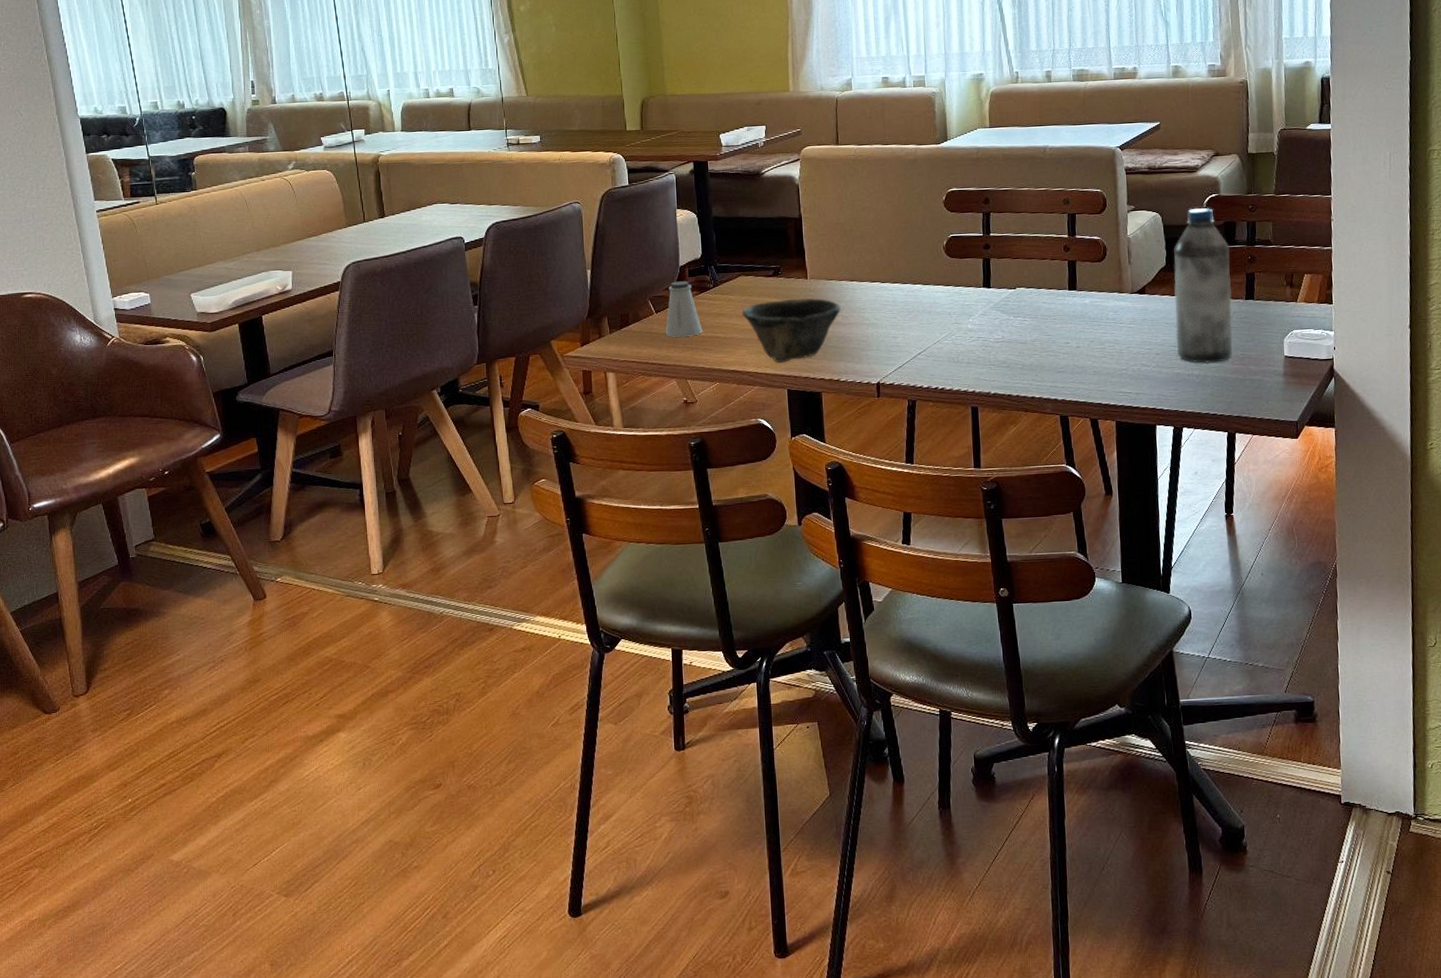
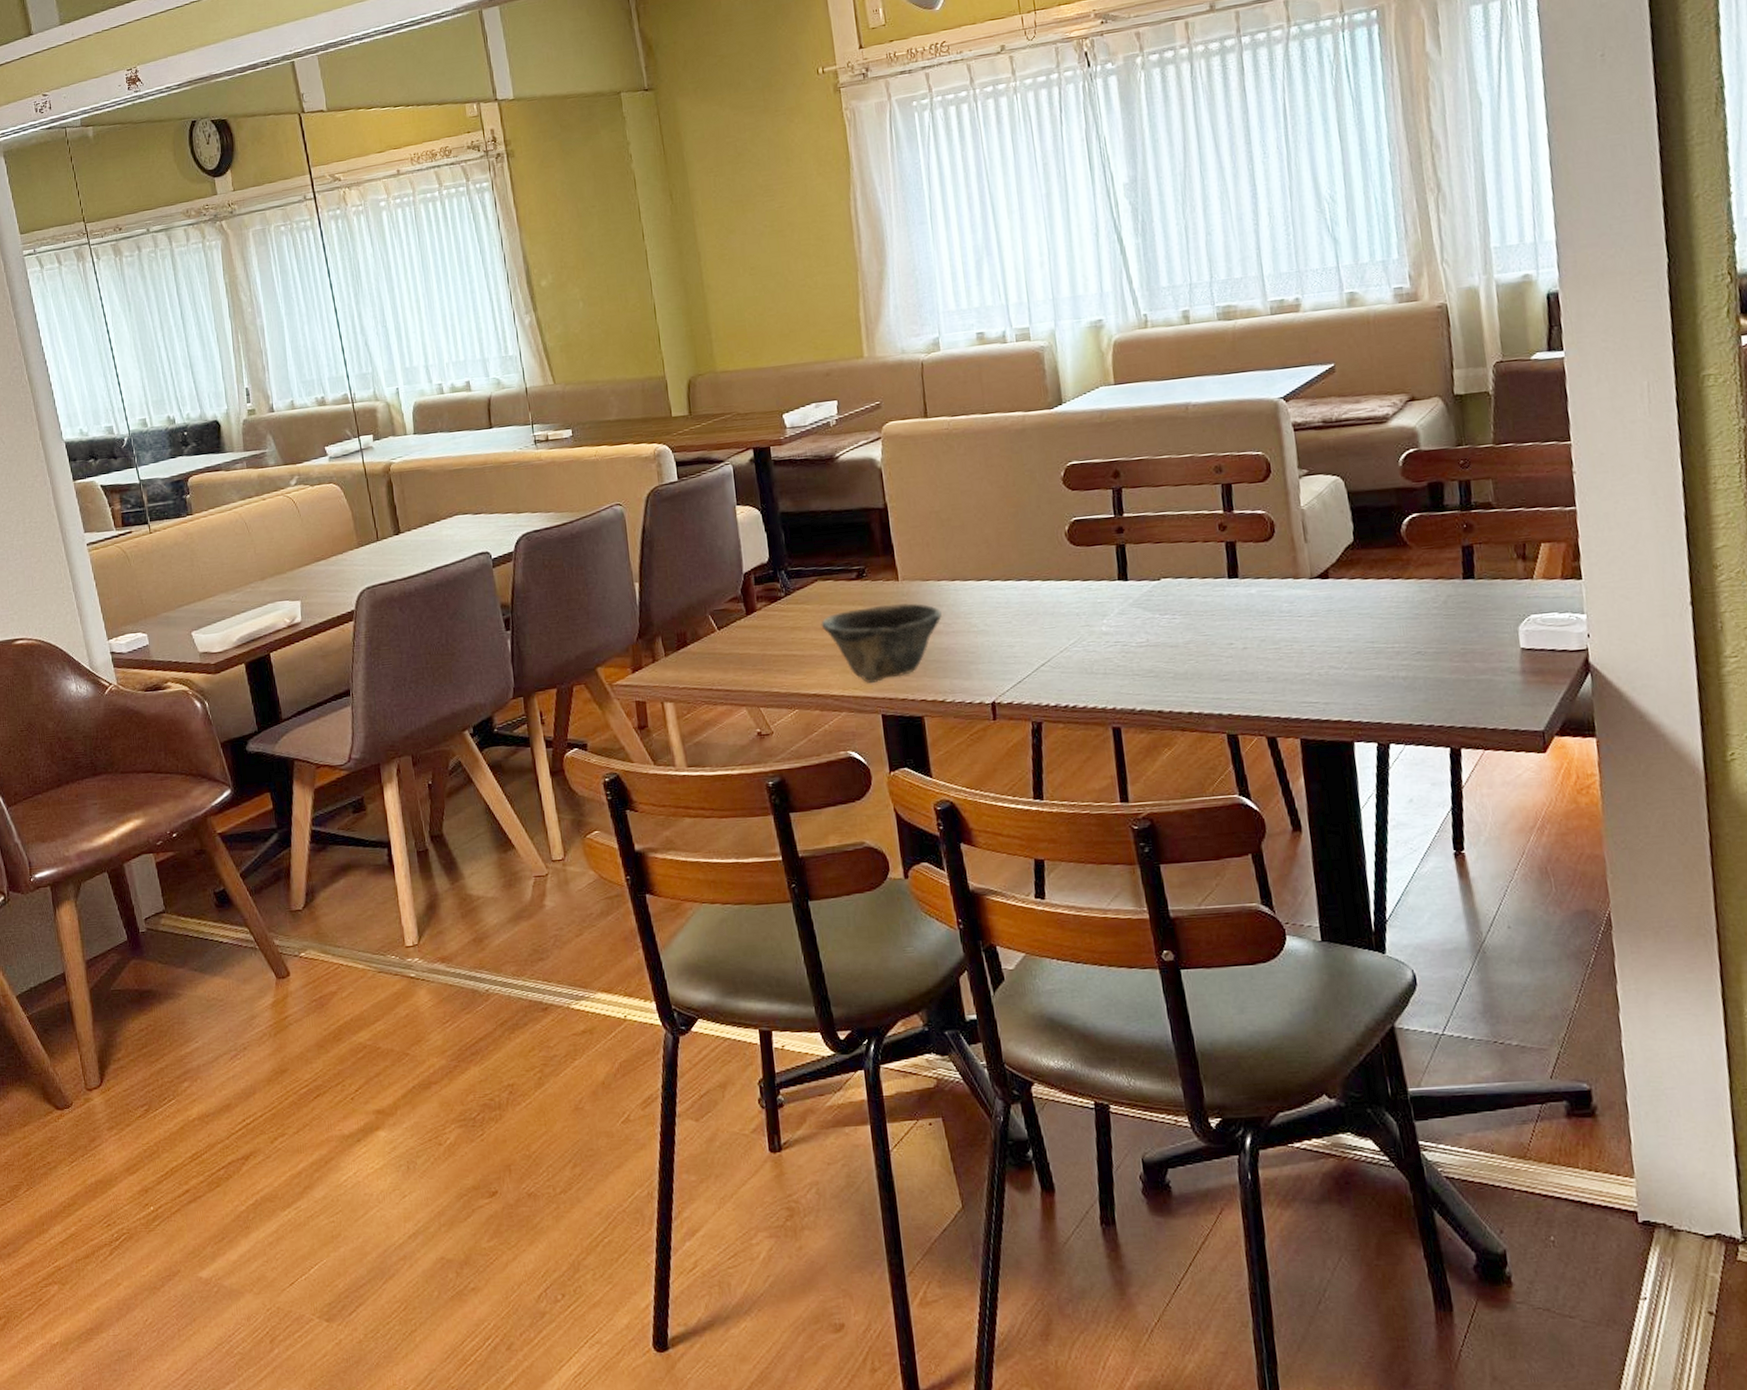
saltshaker: present [666,281,703,337] -> none [731,590,775,658]
water bottle: present [1174,207,1233,363] -> none [1363,466,1450,662]

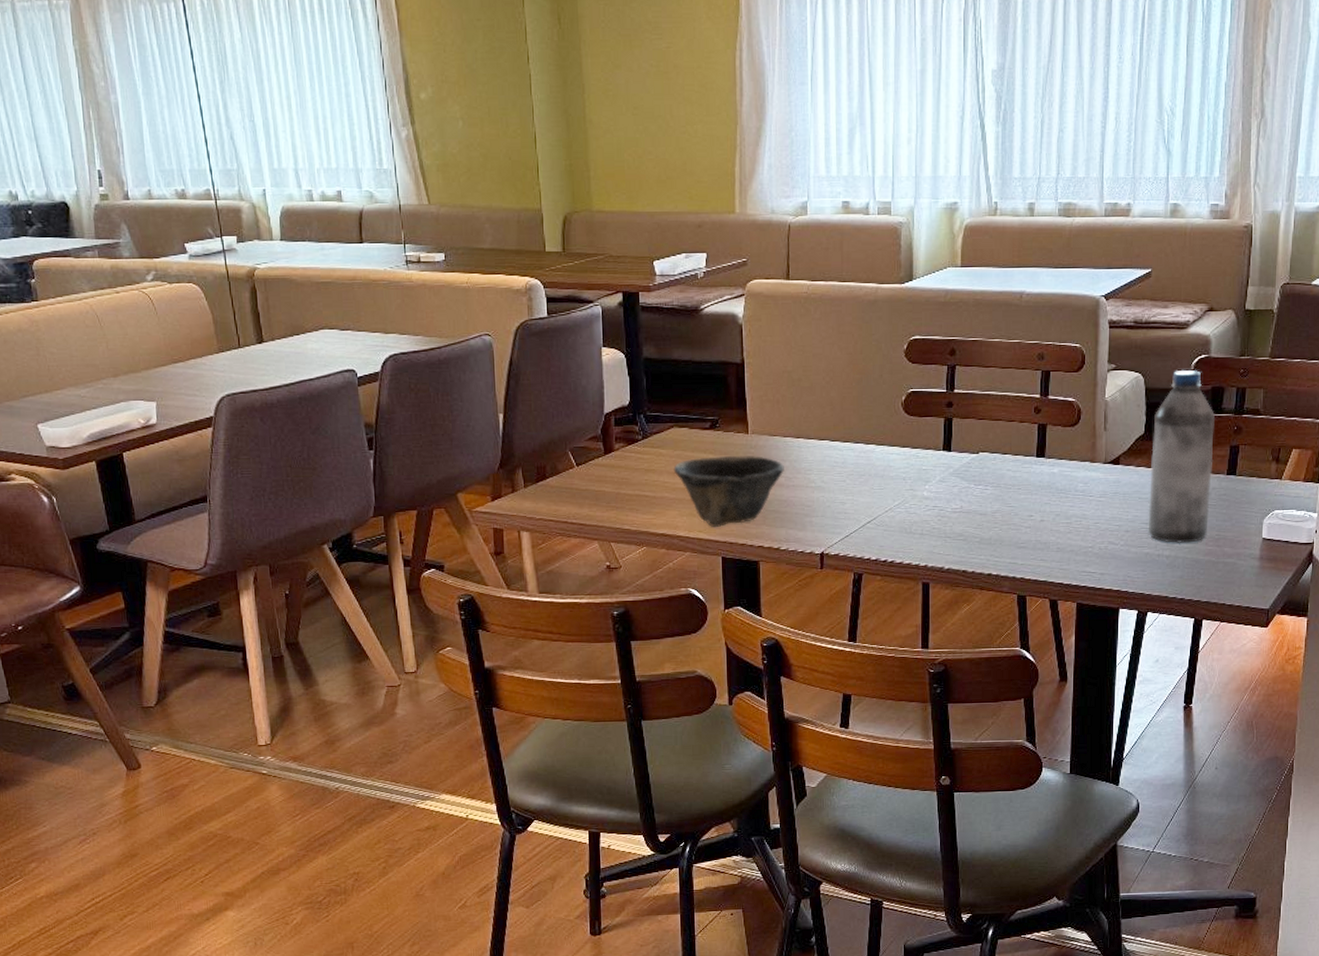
water bottle: none [1363,466,1450,662] -> present [1148,369,1216,543]

